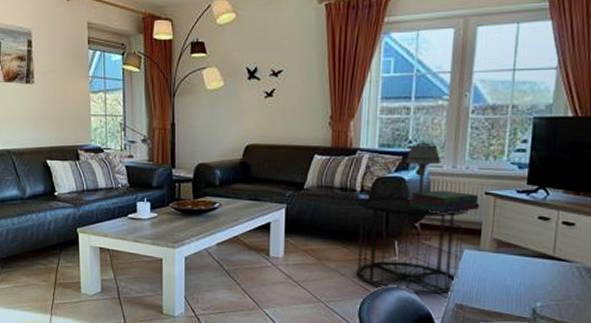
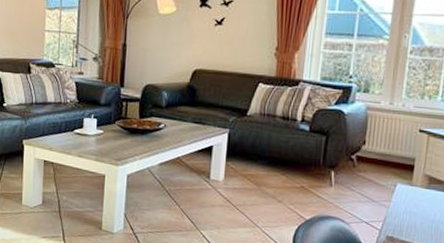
side table: present [356,195,469,295] -> none [293,126,404,226]
table lamp: present [406,141,442,201] -> none [346,77,380,134]
stack of books: present [409,190,480,213] -> none [346,125,414,148]

